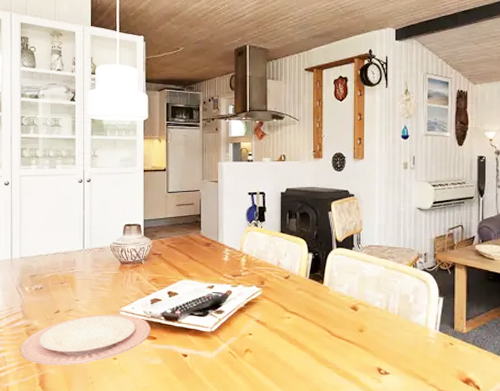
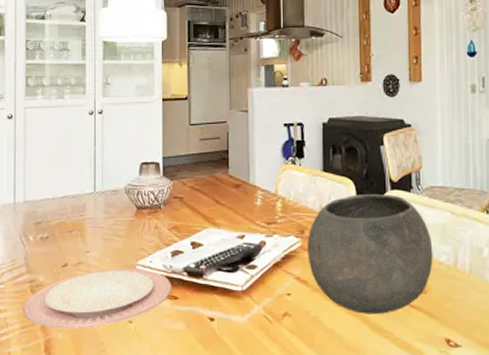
bowl: none [266,252,369,350] -> present [307,194,433,315]

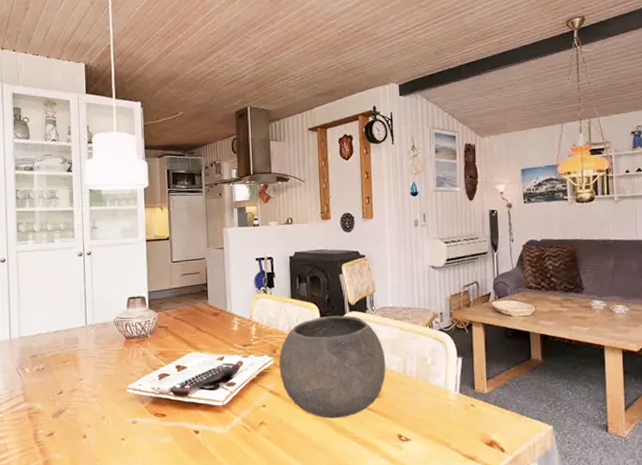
plate: present [23,268,172,329] -> none [22,392,160,450]

